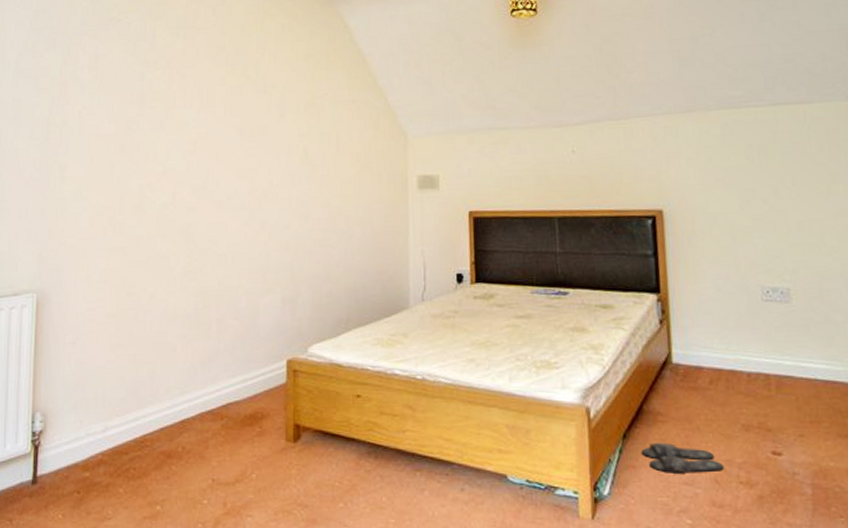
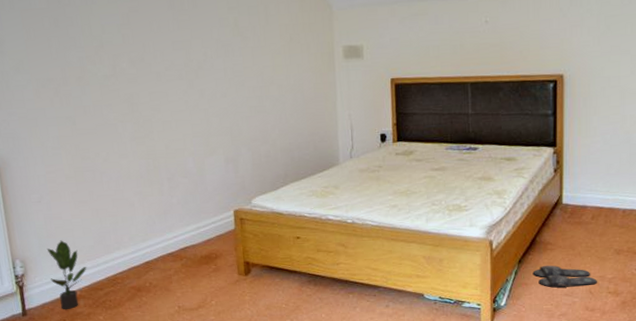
potted plant: none [71,390,114,478] -> present [46,240,87,309]

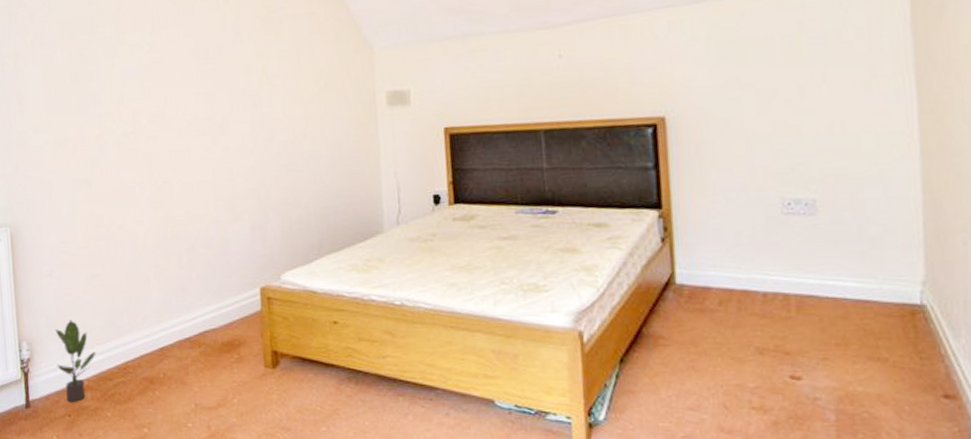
slippers: present [533,265,597,288] -> none [641,366,734,398]

